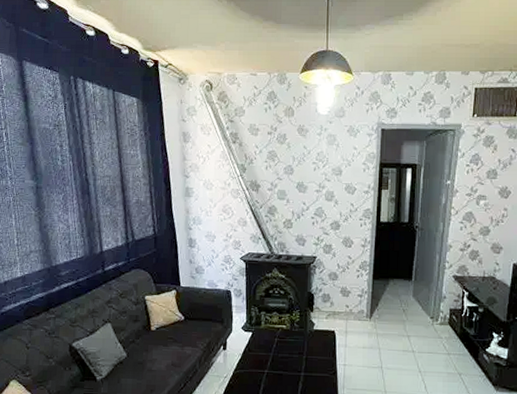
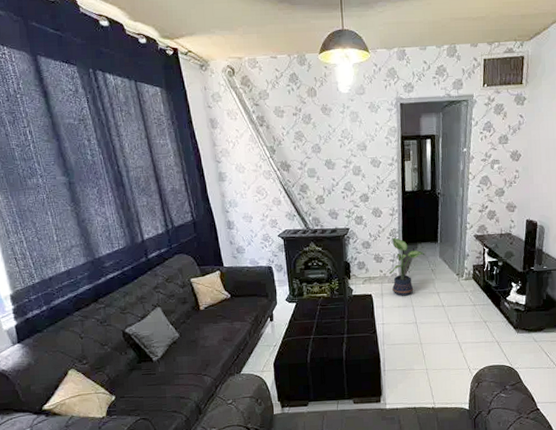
potted plant: none [356,270,397,336] -> present [389,237,425,296]

